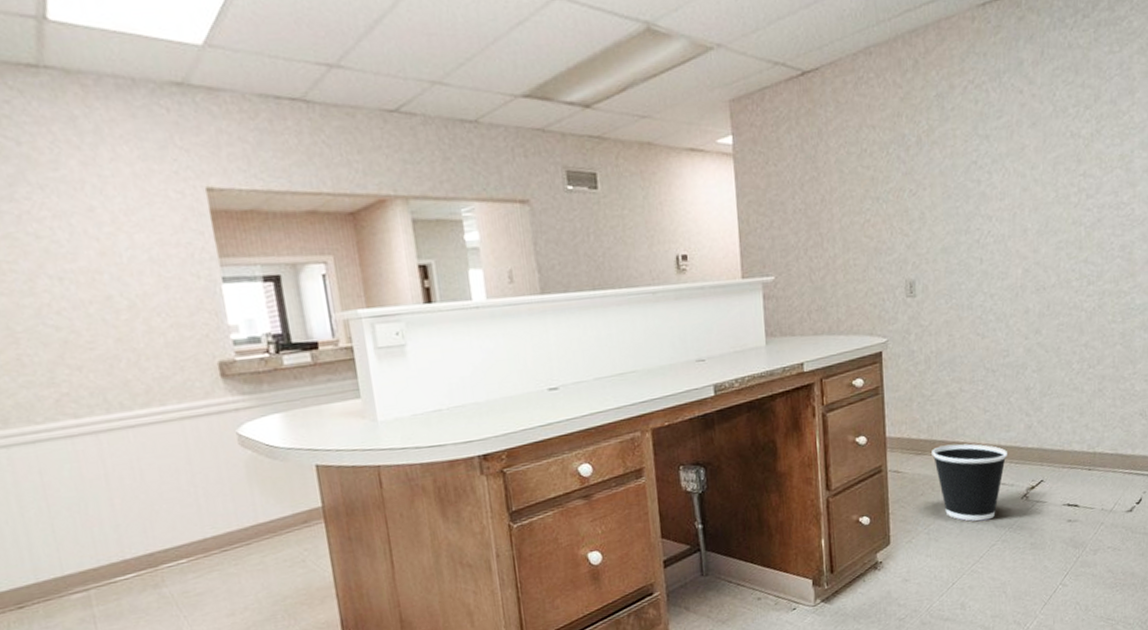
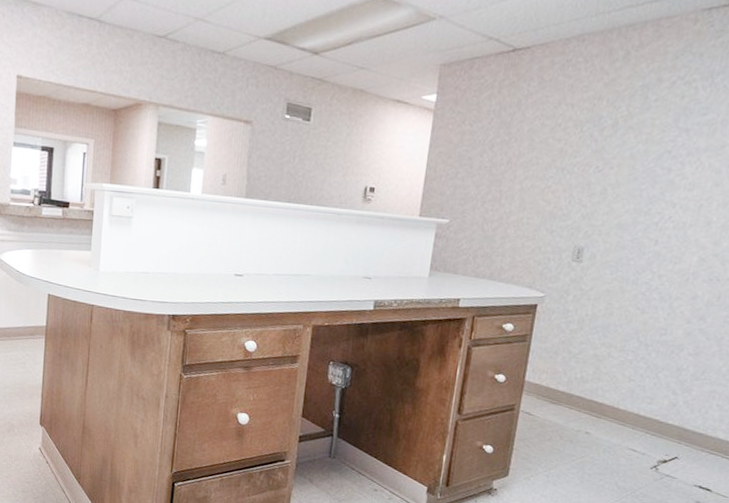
wastebasket: present [932,443,1008,522] -> none [567,401,646,480]

